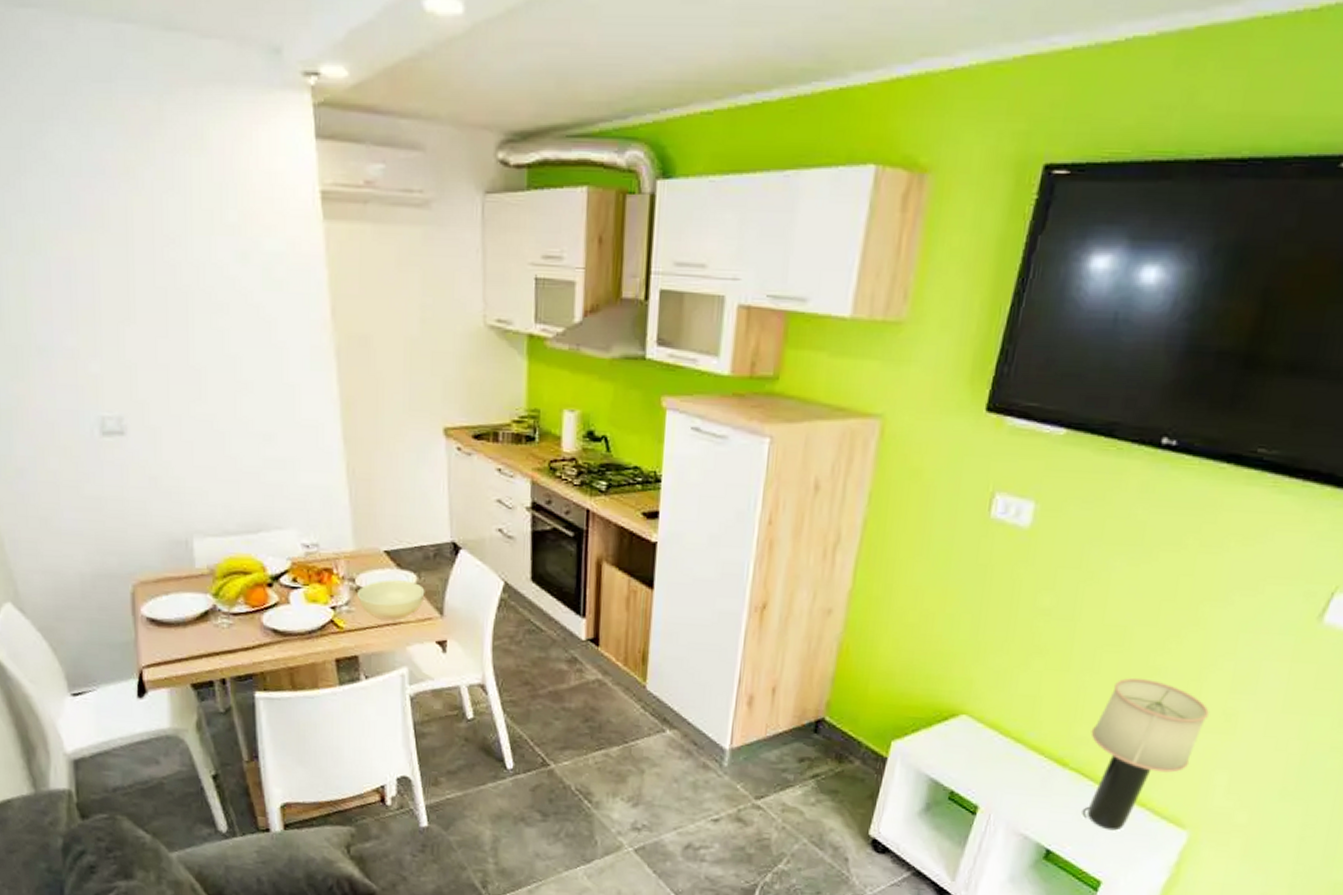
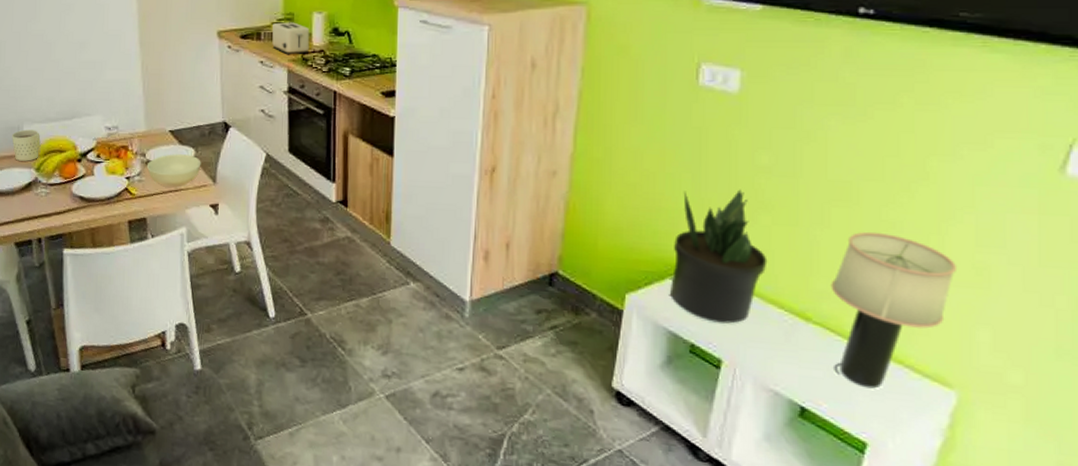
mug: none [178,544,218,585] -> present [12,129,41,161]
toaster: none [512,420,560,463] -> present [272,22,310,55]
planter: none [936,632,1035,771] -> present [670,189,768,324]

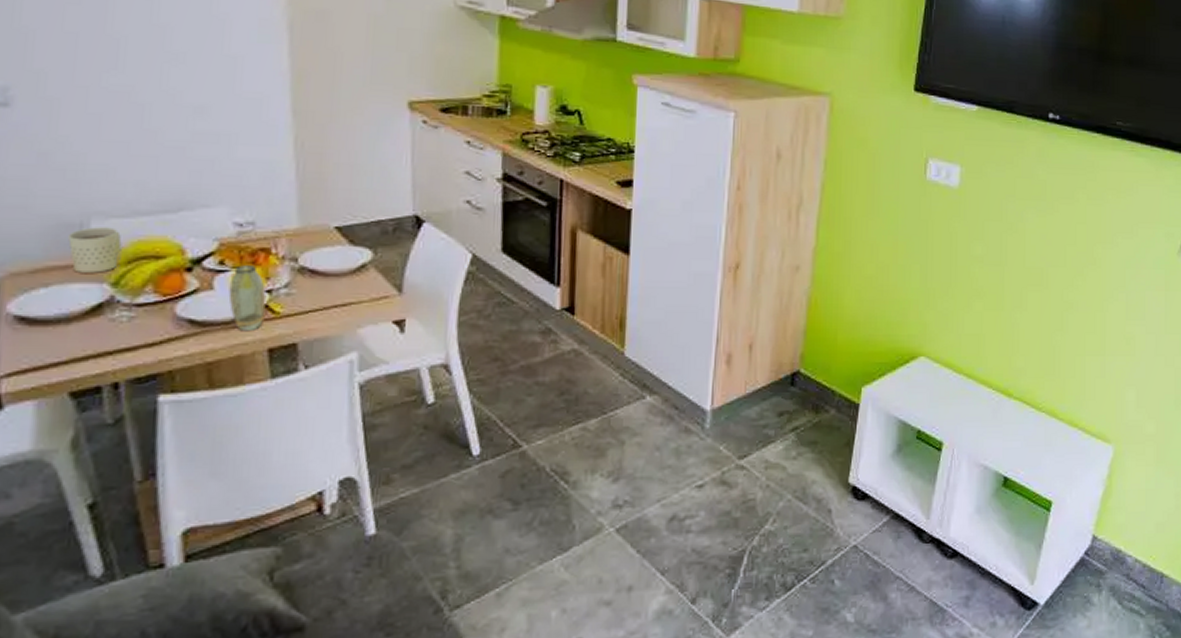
vase: none [103,158,126,207] -> present [228,265,266,332]
bowl: present [146,154,201,189] -> none [299,257,382,303]
toaster: present [272,22,310,55] -> none [483,95,532,135]
planter: present [670,189,768,324] -> none [901,278,980,407]
table lamp: present [831,231,956,389] -> none [1027,312,1113,452]

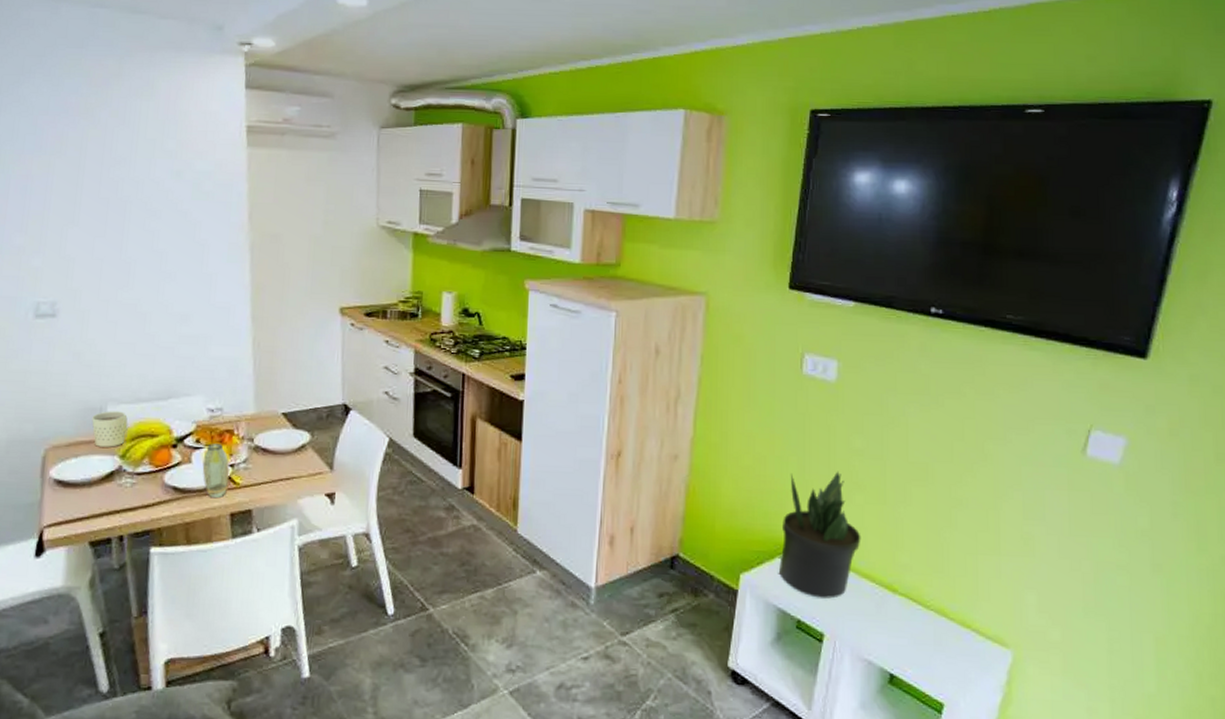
planter: none [901,278,980,407] -> present [779,471,861,599]

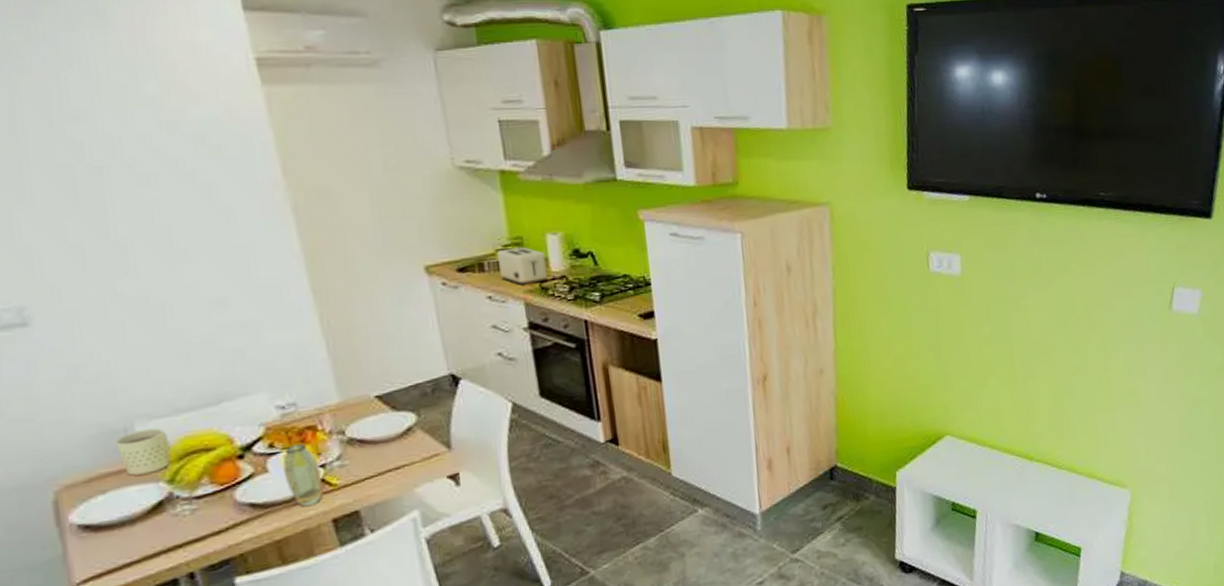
toaster: none [399,300,439,335] -> present [497,247,548,286]
planter: present [779,471,861,599] -> none [928,359,999,480]

